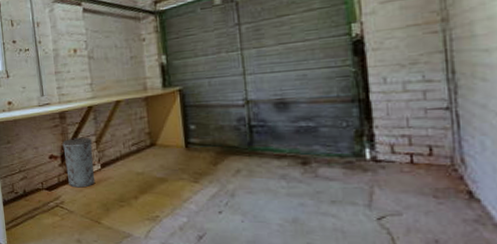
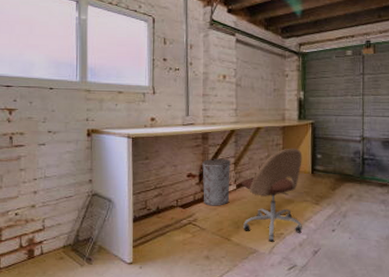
office chair: none [106,120,182,224] -> present [242,148,303,241]

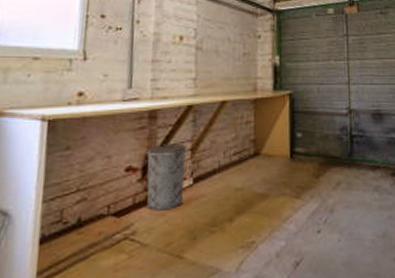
office chair: present [242,148,303,241] -> none [201,126,281,254]

